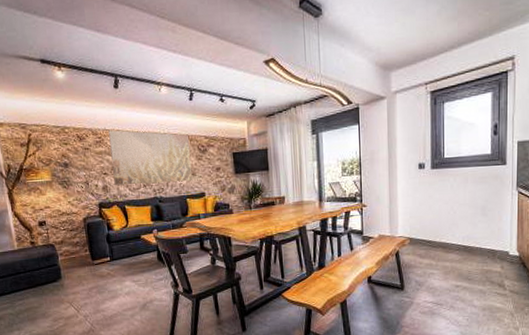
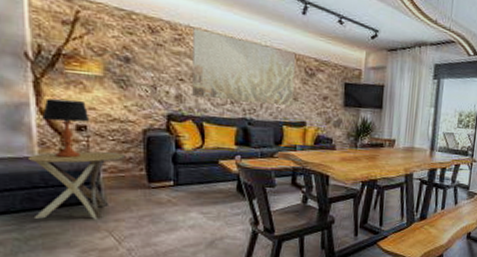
side table: none [10,239,75,297] -> present [27,151,126,219]
table lamp: none [16,203,47,248] -> present [42,98,90,158]

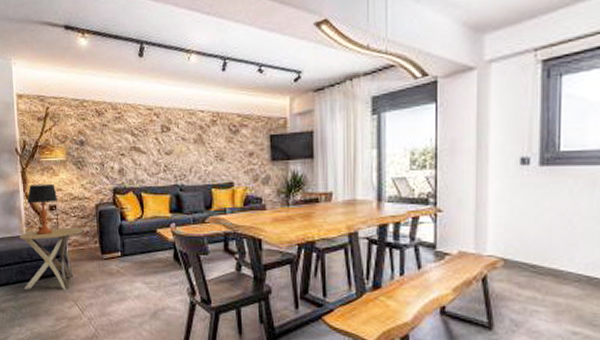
wall art: present [192,28,296,107] -> none [129,104,221,169]

